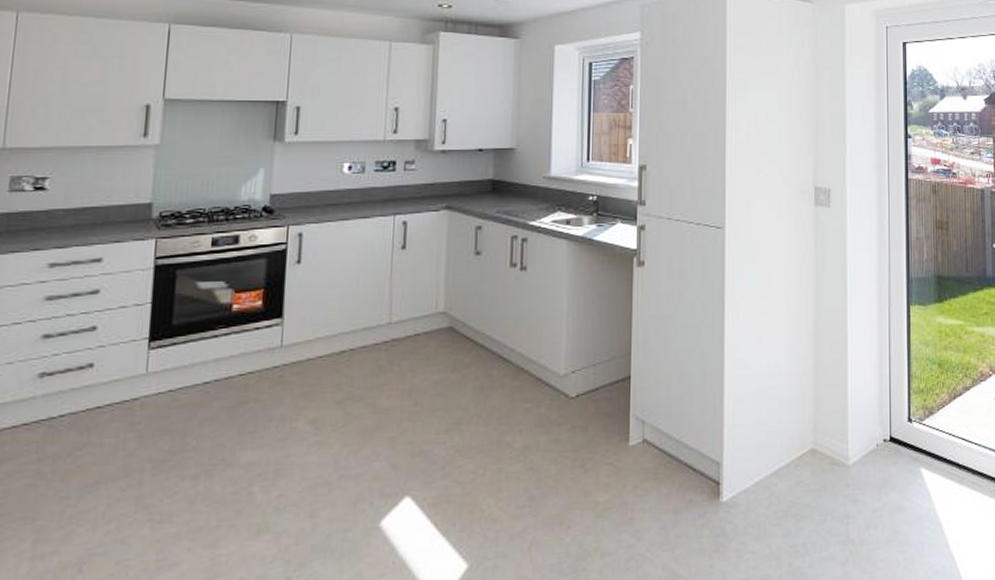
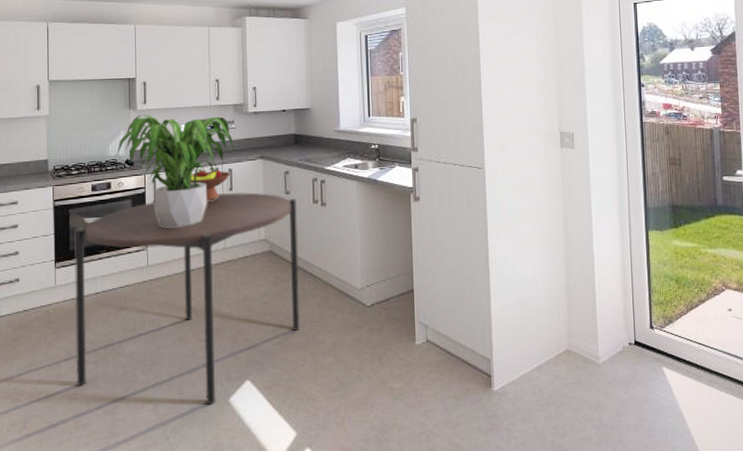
dining table: none [164,251,490,532] -> present [74,192,300,405]
potted plant: none [251,148,415,296] -> present [117,114,236,228]
fruit bowl: none [350,218,406,262] -> present [190,167,231,201]

